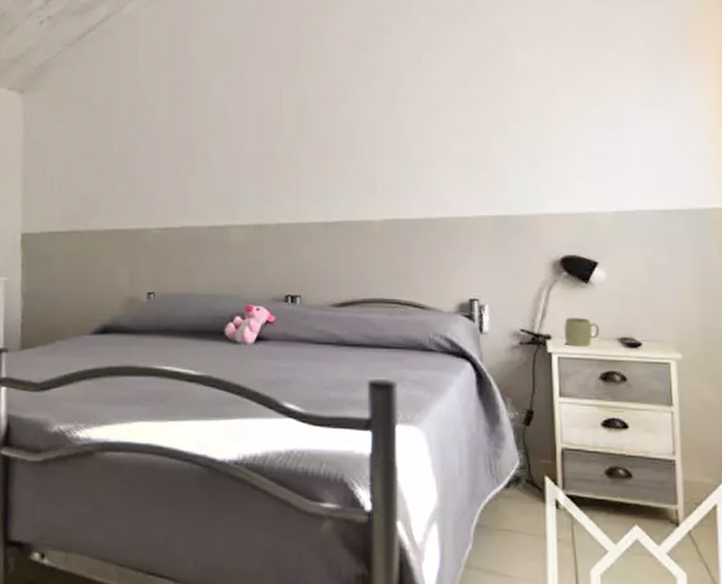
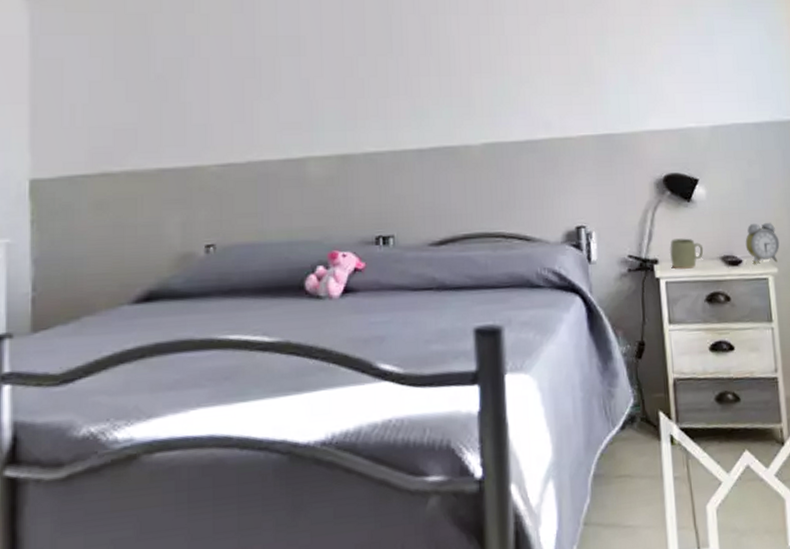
alarm clock: none [646,308,685,349] -> present [745,222,780,264]

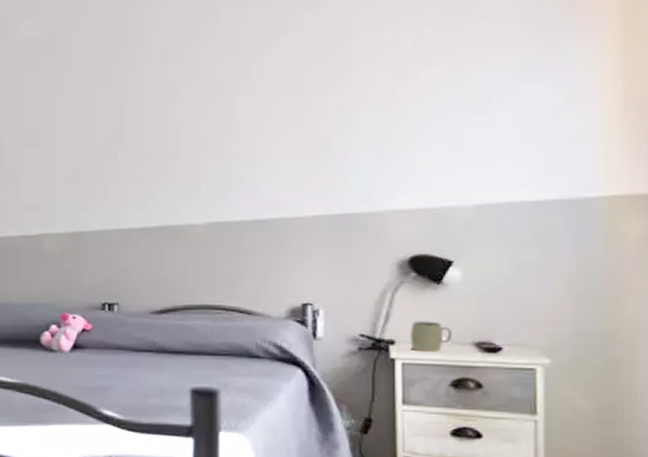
alarm clock: present [745,222,780,264] -> none [509,309,556,353]

